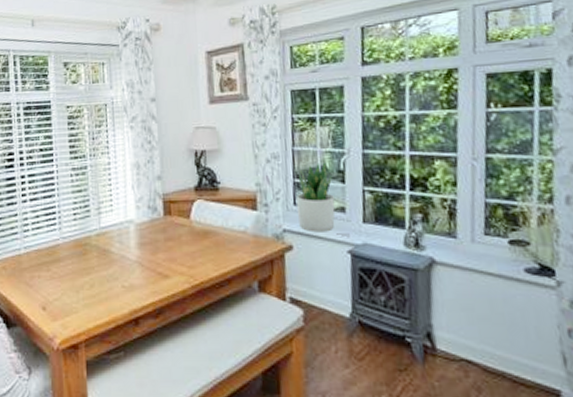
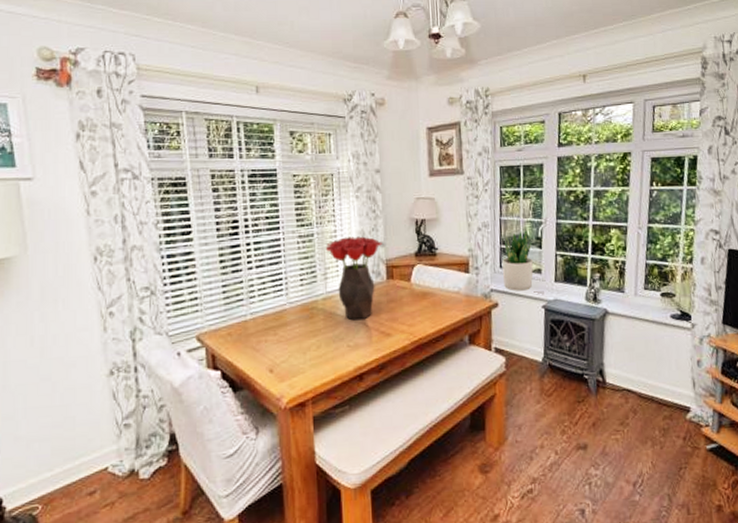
bouquet: none [99,169,159,259] -> present [325,236,382,321]

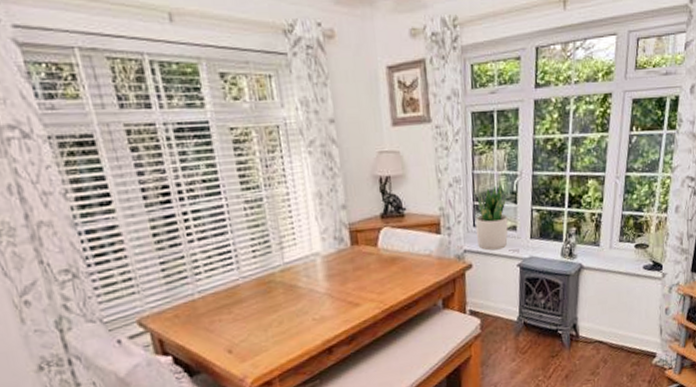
bouquet: present [325,236,382,321] -> none [277,198,343,292]

